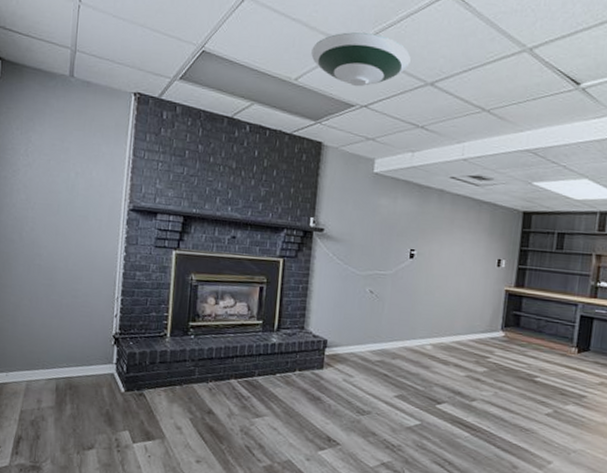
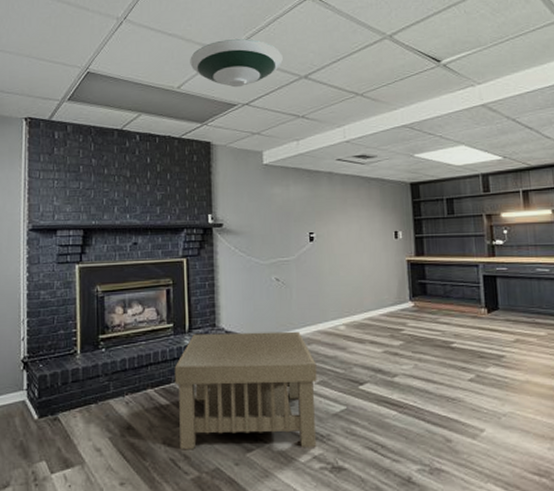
coffee table: none [256,333,398,456] -> present [174,331,317,450]

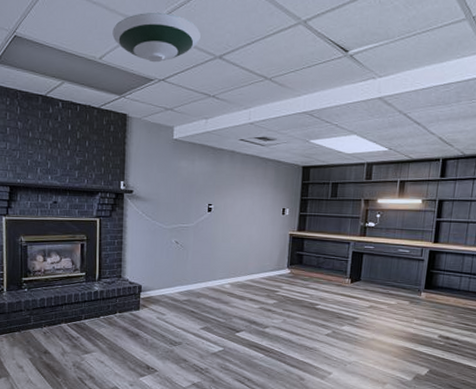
coffee table: present [174,331,317,450] -> none [85,282,203,378]

